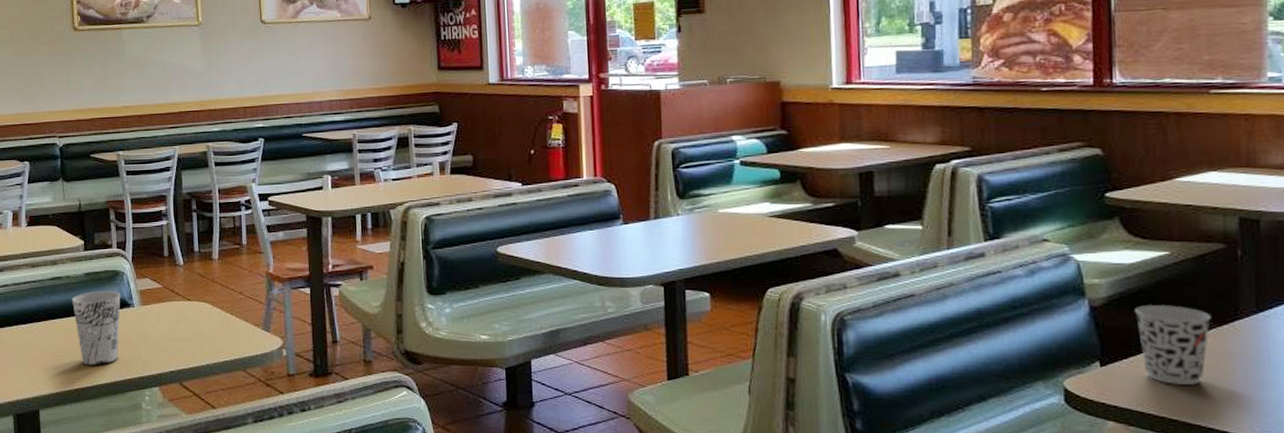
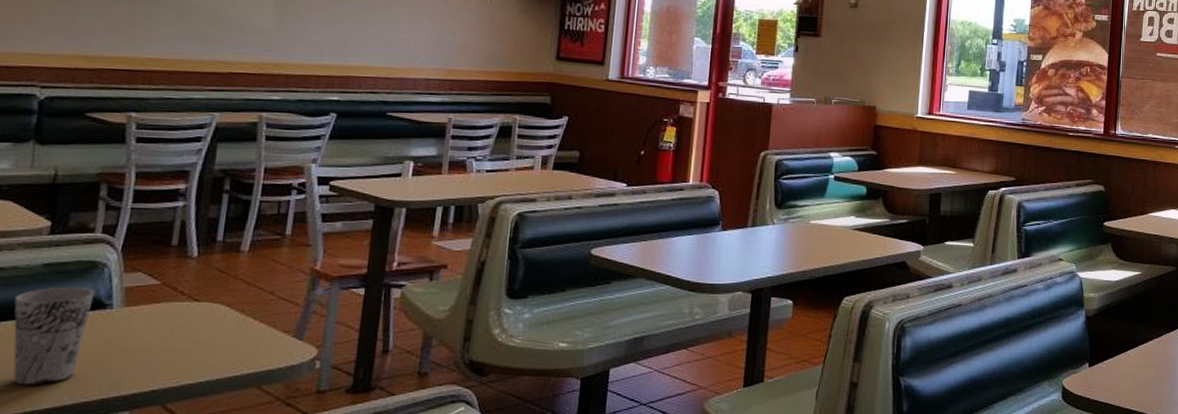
cup: present [1135,305,1212,385] -> none [1115,315,1164,381]

